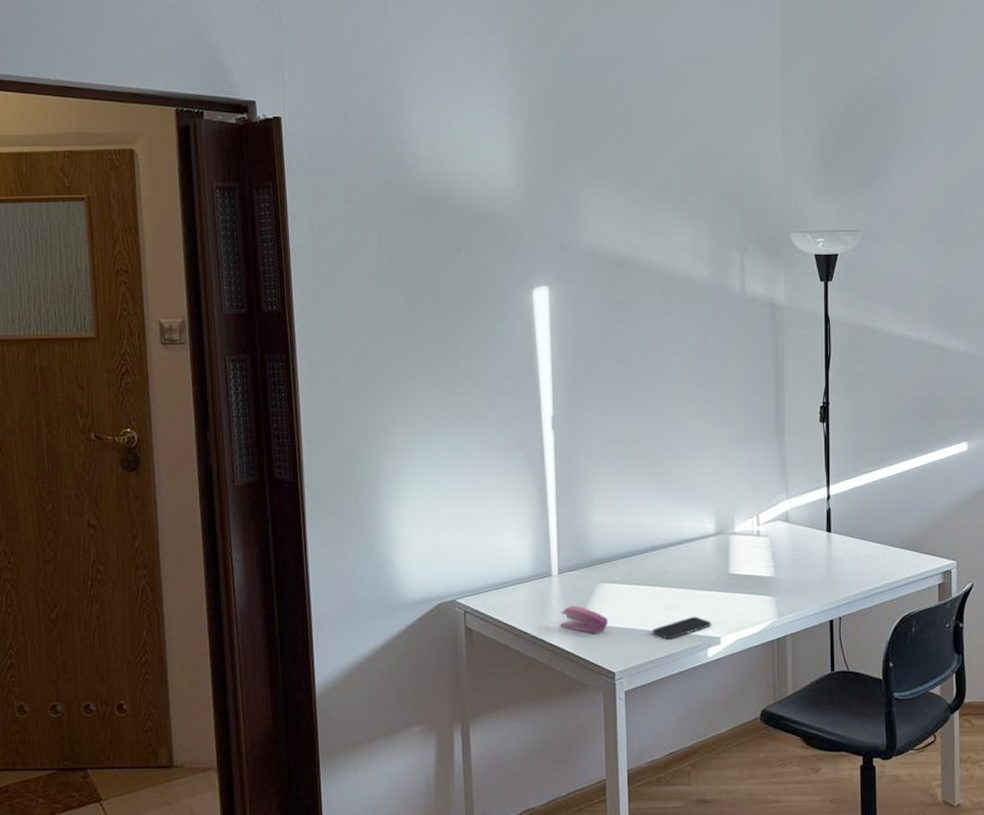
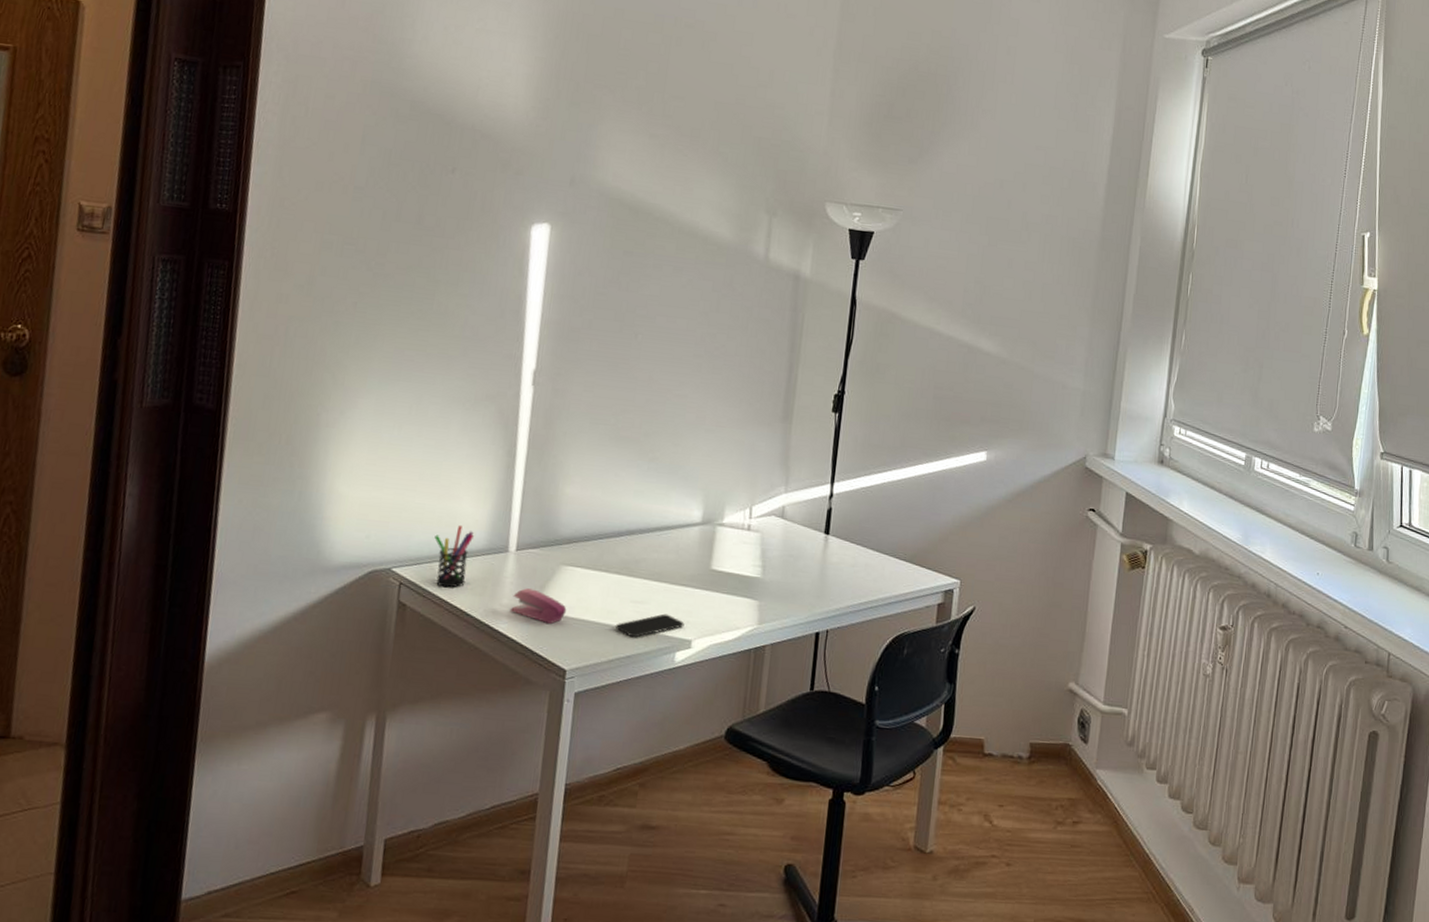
pen holder: none [488,557,522,612] -> present [434,524,475,588]

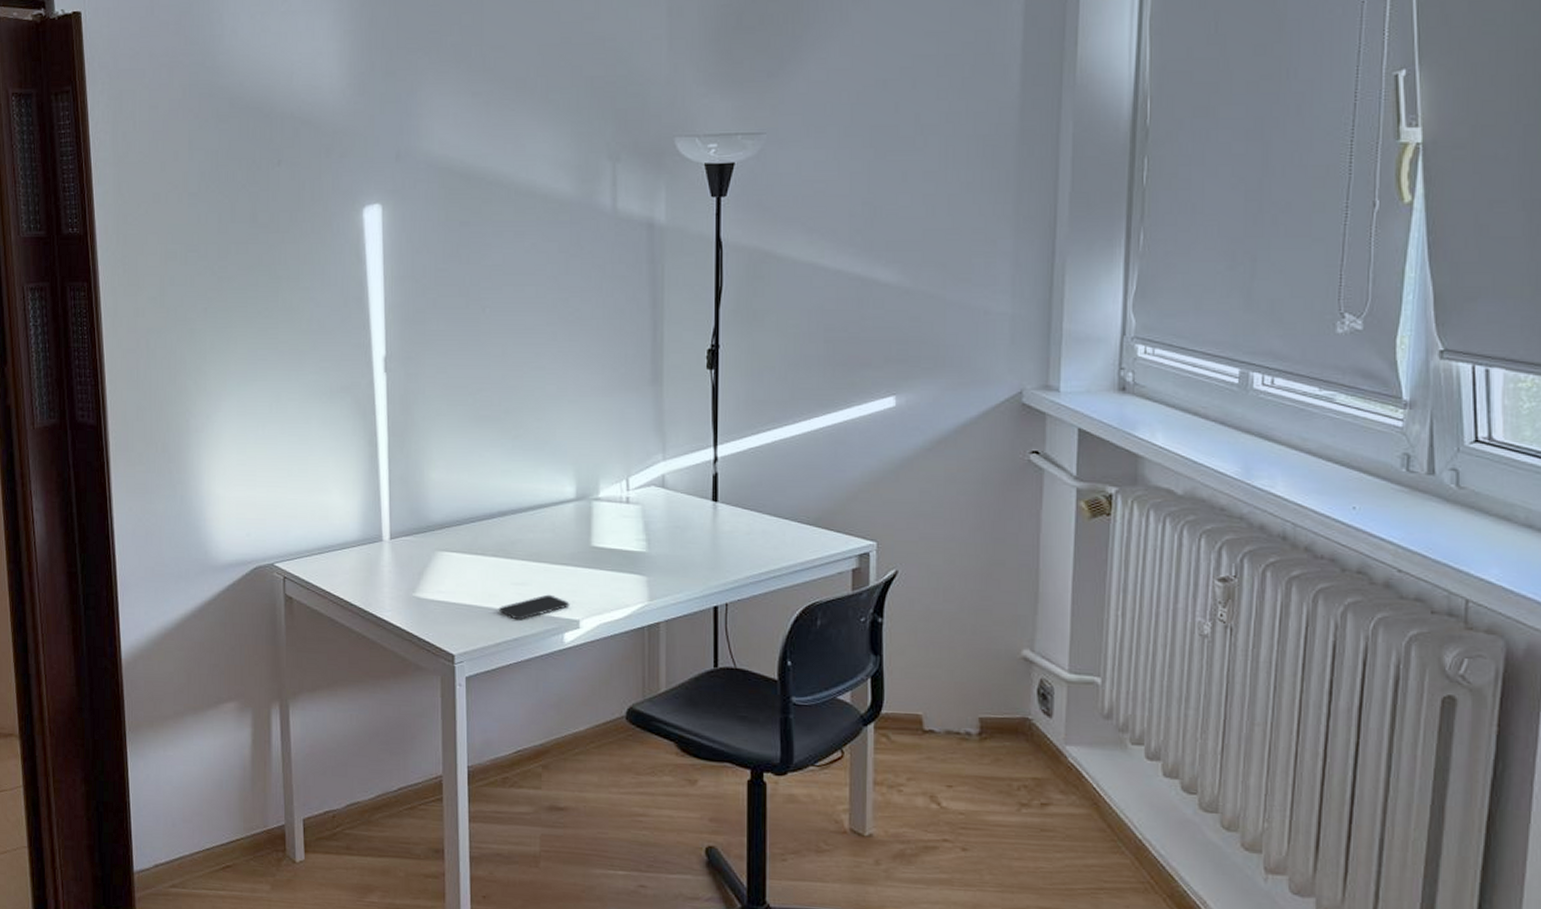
pen holder: present [434,524,475,588] -> none [310,517,348,580]
stapler: present [511,588,567,624] -> none [392,576,448,610]

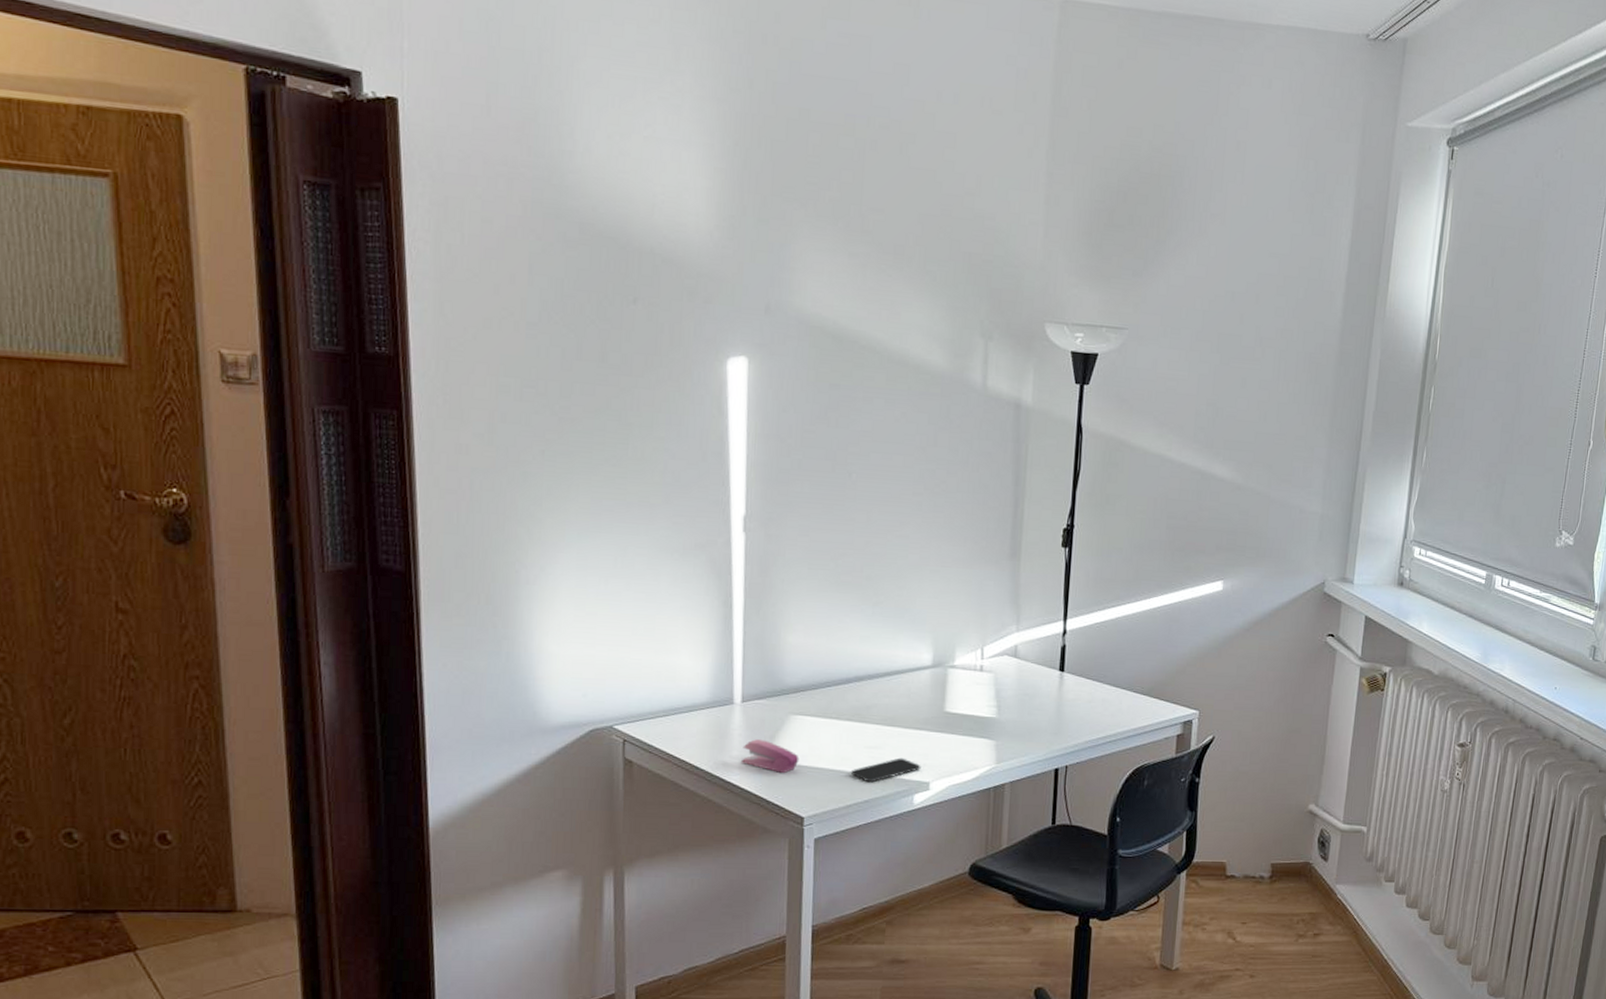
stapler: none [392,576,448,610] -> present [742,739,800,773]

